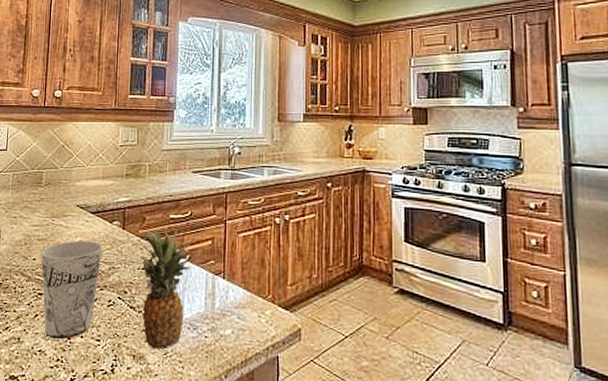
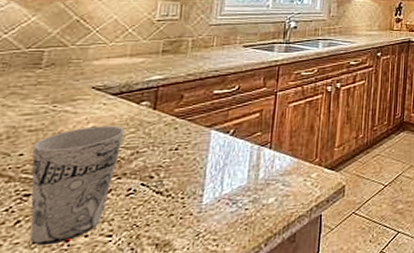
fruit: present [138,230,200,350] -> none [171,105,246,233]

